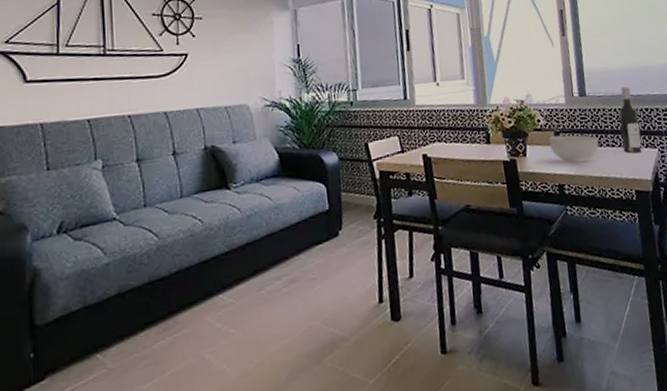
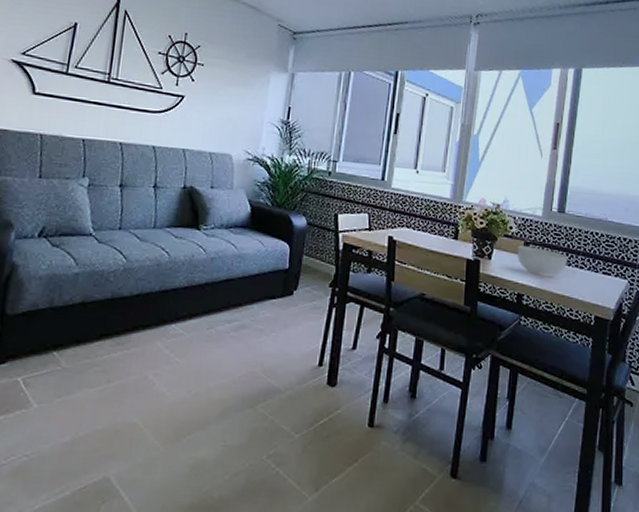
bottle: present [619,87,642,154] -> none [591,212,614,282]

